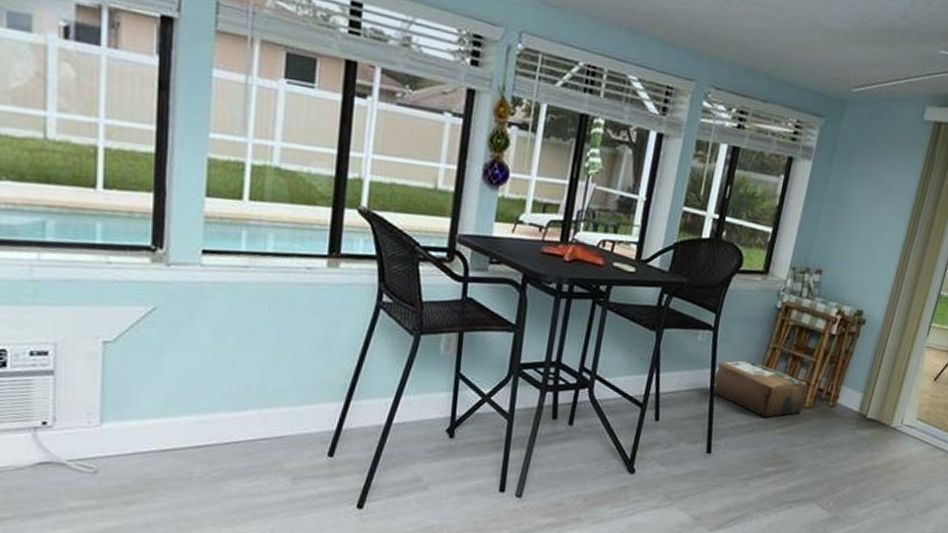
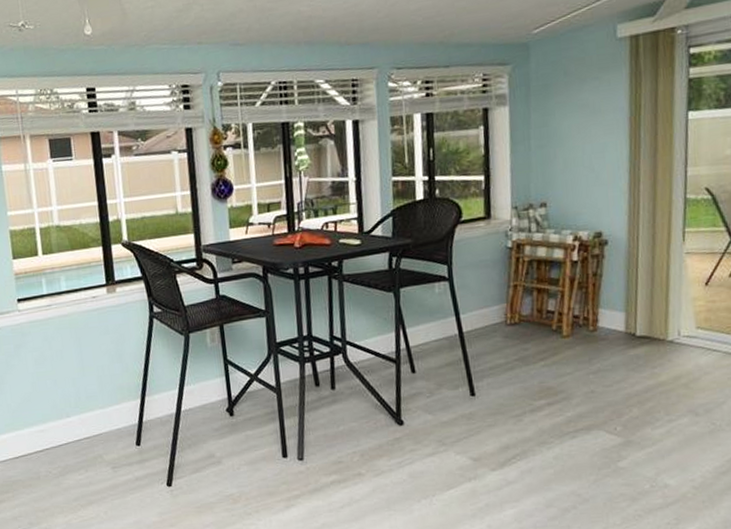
cardboard box: present [711,360,809,418] -> none [459,302,562,353]

